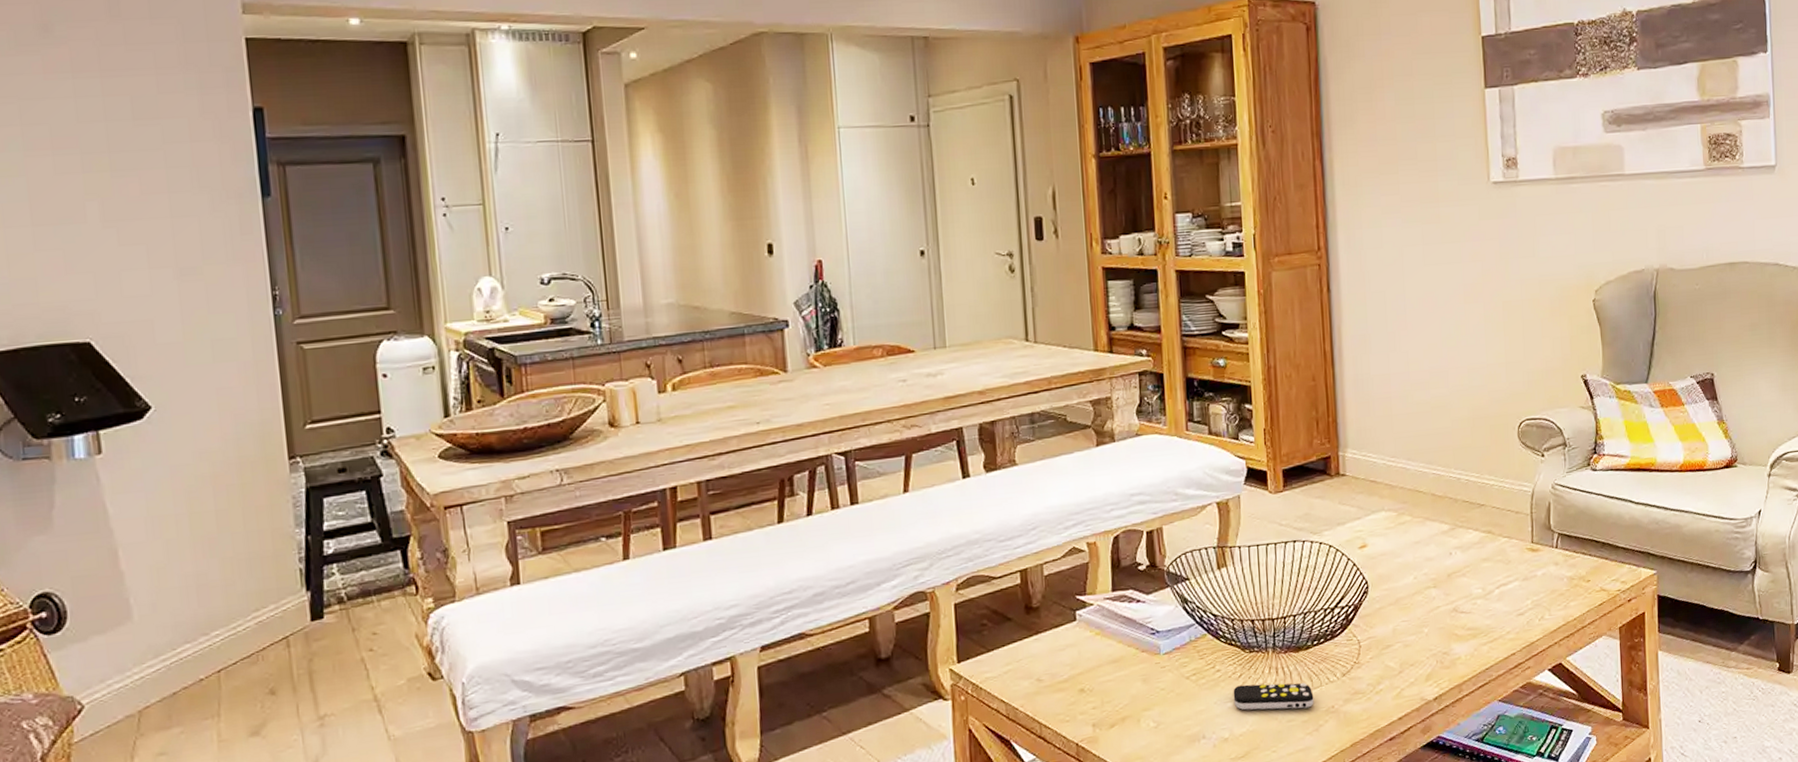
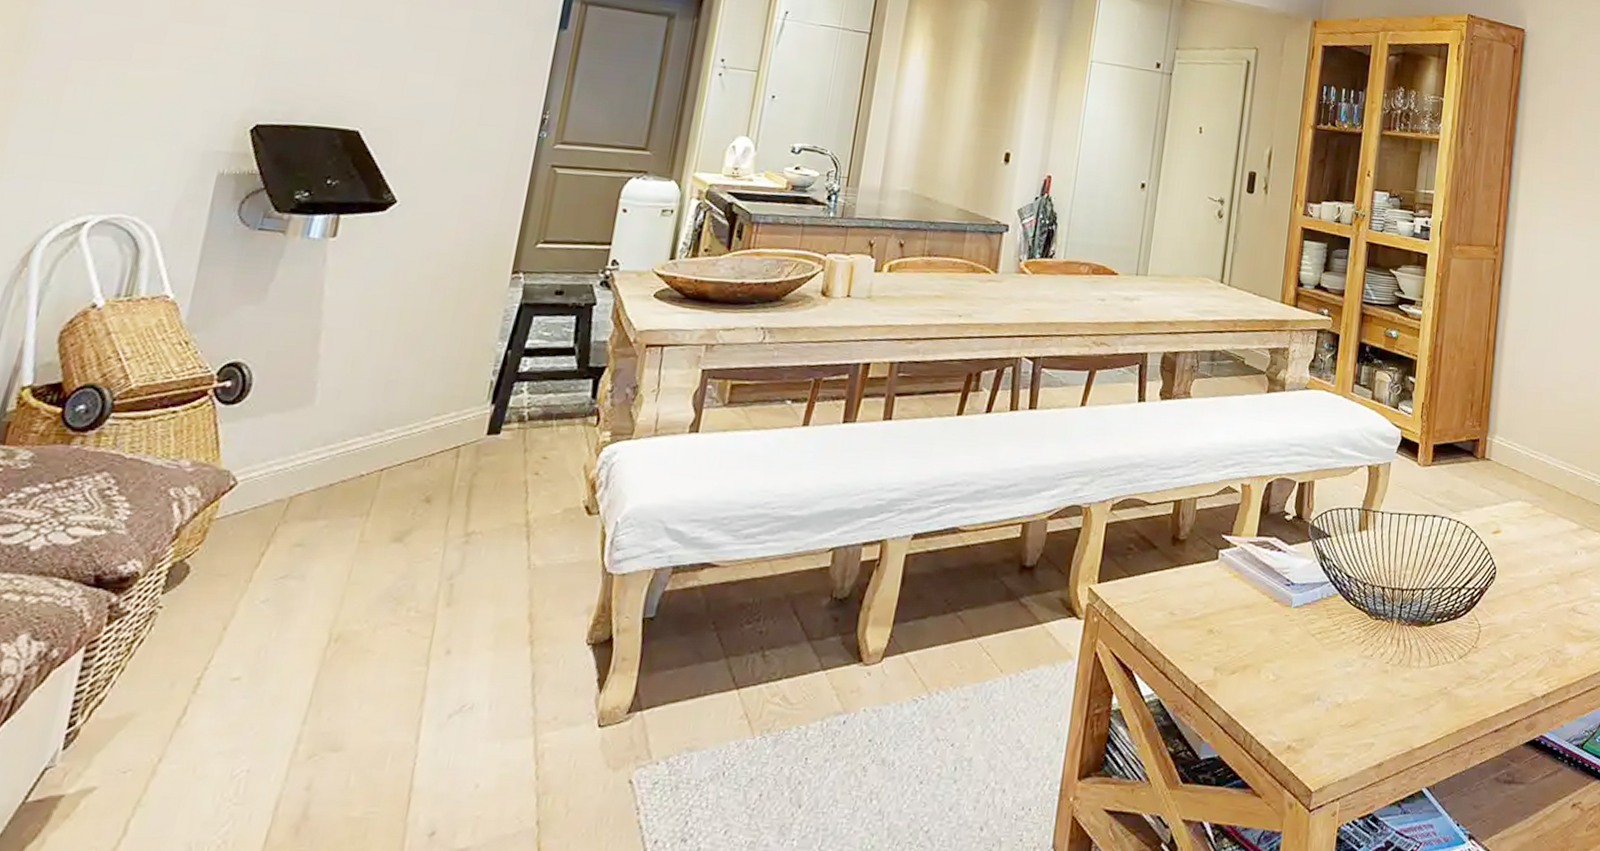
remote control: present [1233,683,1314,710] -> none [1352,651,1429,685]

